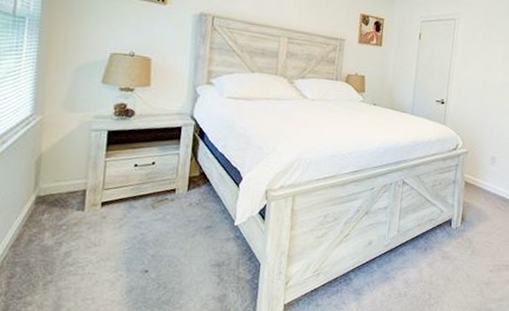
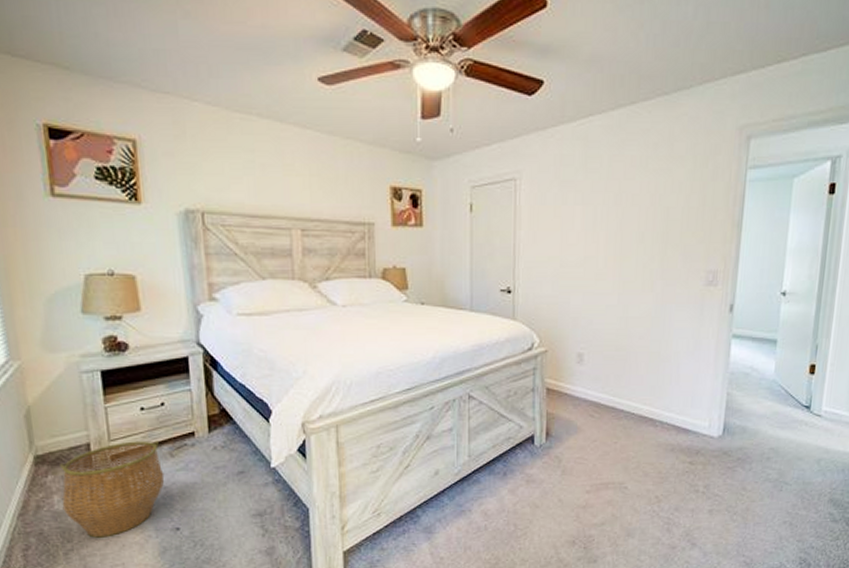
basket: none [51,191,144,273] -> present [60,440,165,538]

